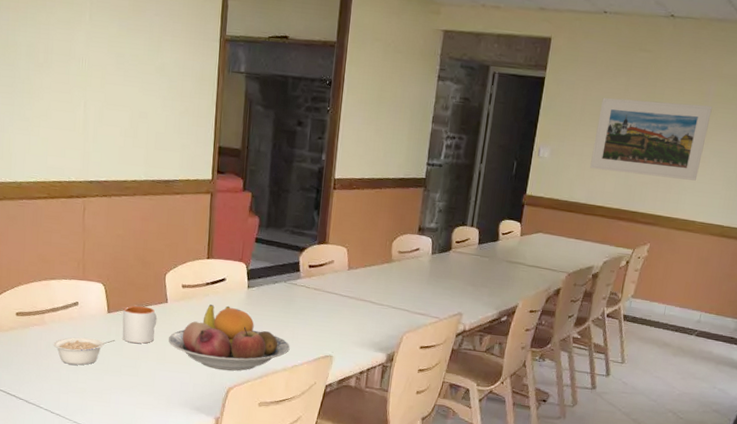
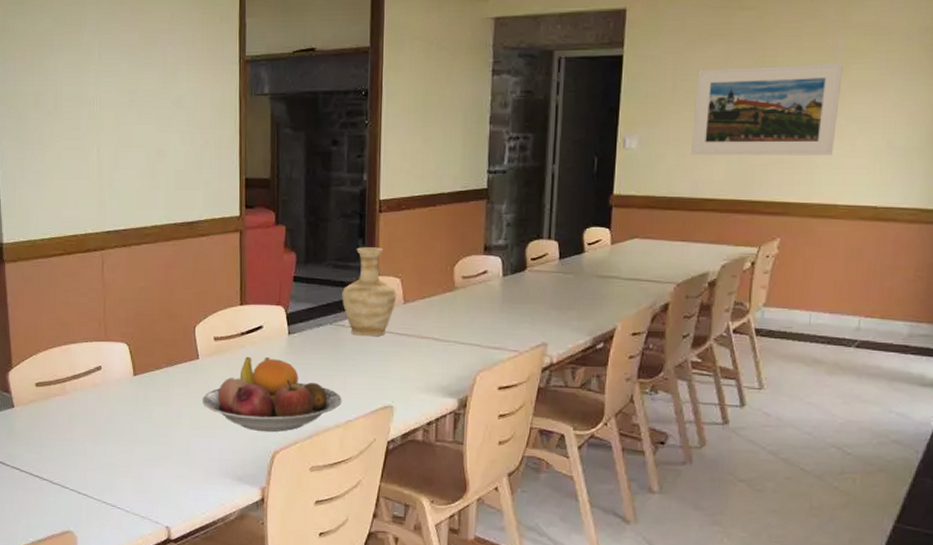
legume: present [53,337,115,365] -> none [77,405,143,437]
mug: present [122,306,158,344] -> none [150,365,189,408]
vase: none [296,218,343,296] -> present [342,247,397,337]

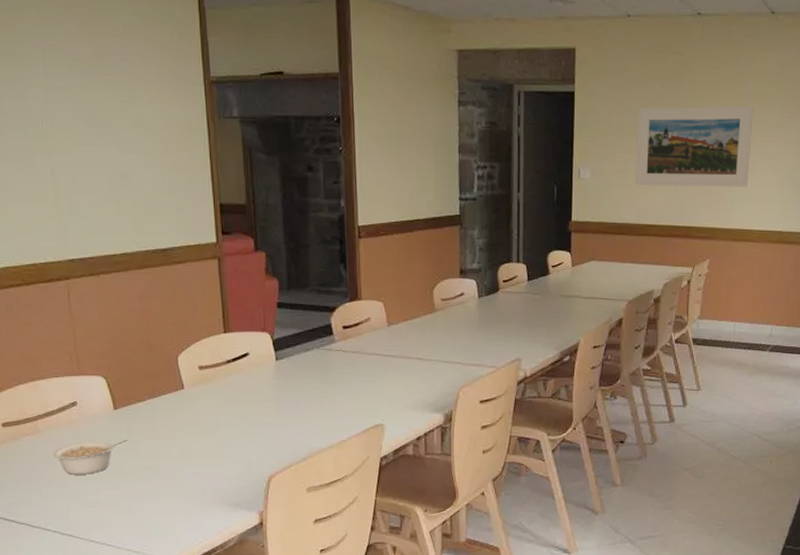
legume: none [77,405,143,437] -> present [53,440,127,475]
fruit bowl: present [203,356,342,432] -> none [191,383,334,457]
vase: present [342,247,397,337] -> none [327,272,381,359]

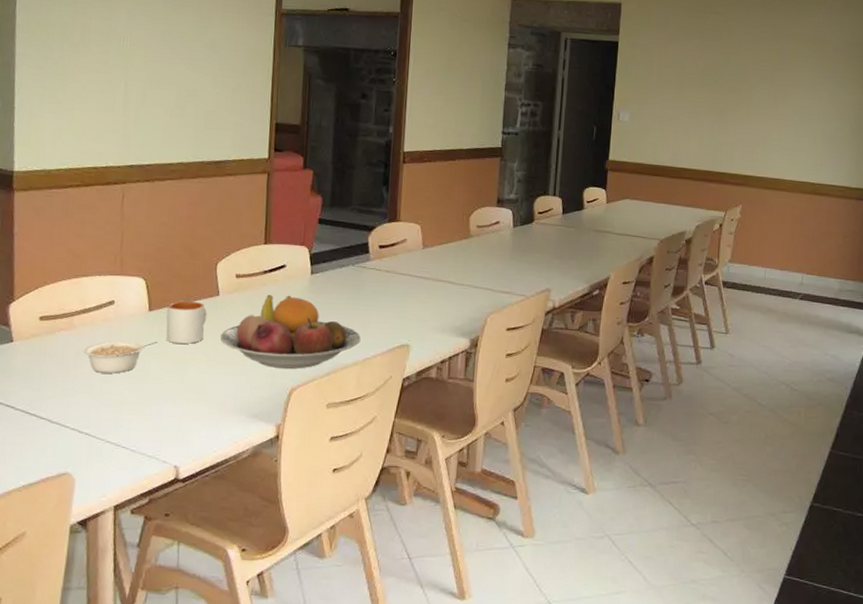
mug: none [132,396,175,440] -> present [166,301,207,344]
fruit bowl: none [191,383,334,457] -> present [220,295,361,369]
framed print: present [636,106,754,187] -> none [672,59,789,139]

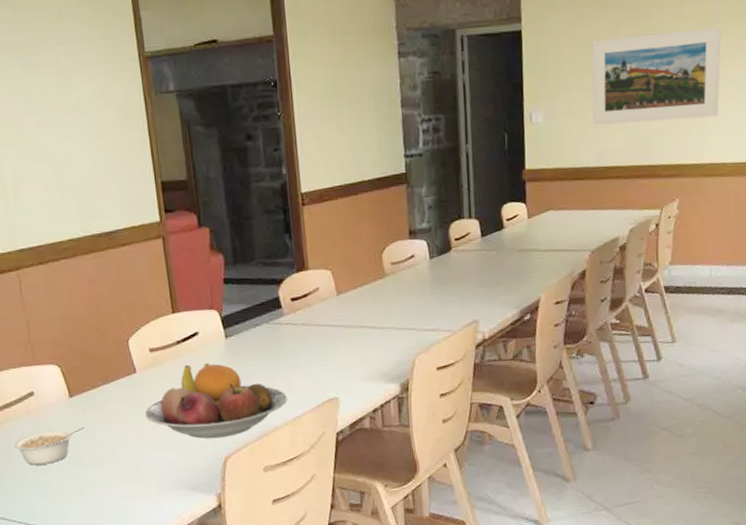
mug: present [166,301,207,344] -> none [87,381,129,427]
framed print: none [672,59,789,139] -> present [592,27,721,126]

